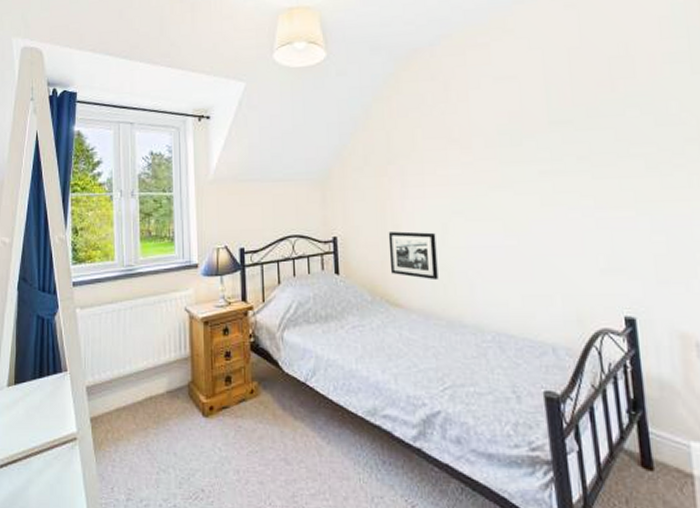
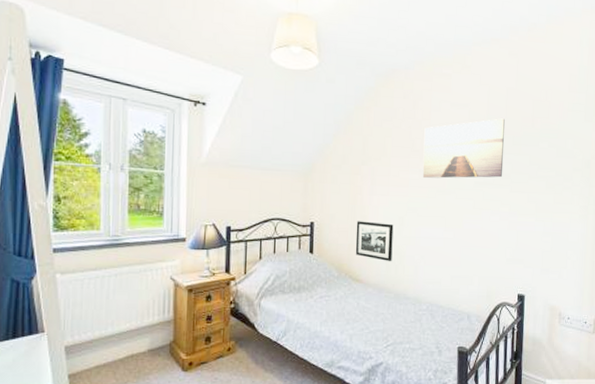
wall art: none [462,86,578,172] -> present [422,118,505,178]

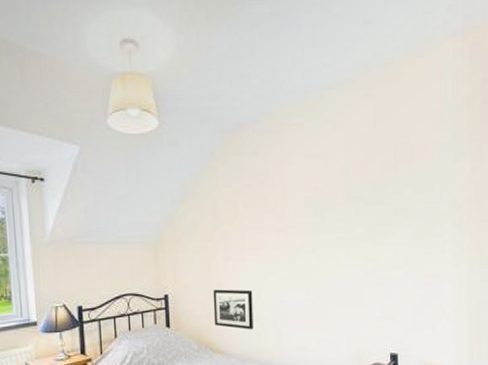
wall art: present [422,118,505,178] -> none [278,166,366,238]

